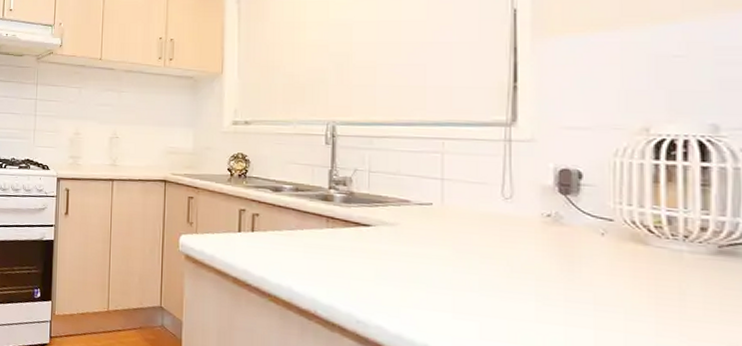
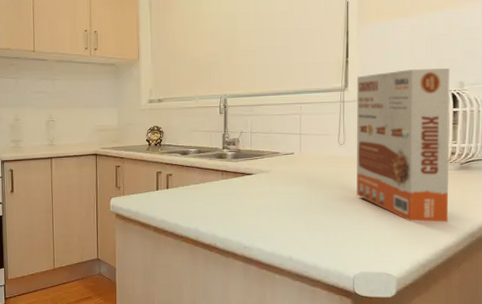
cereal box: none [532,102,699,334] -> present [357,68,450,223]

